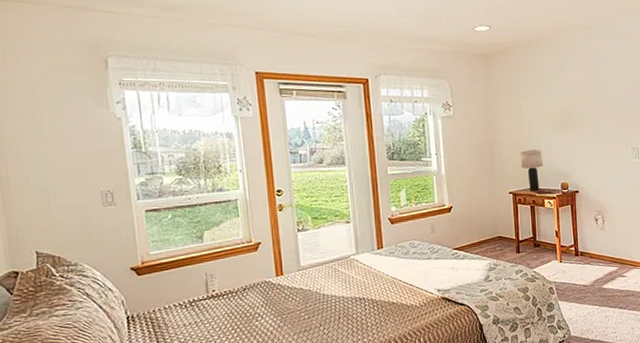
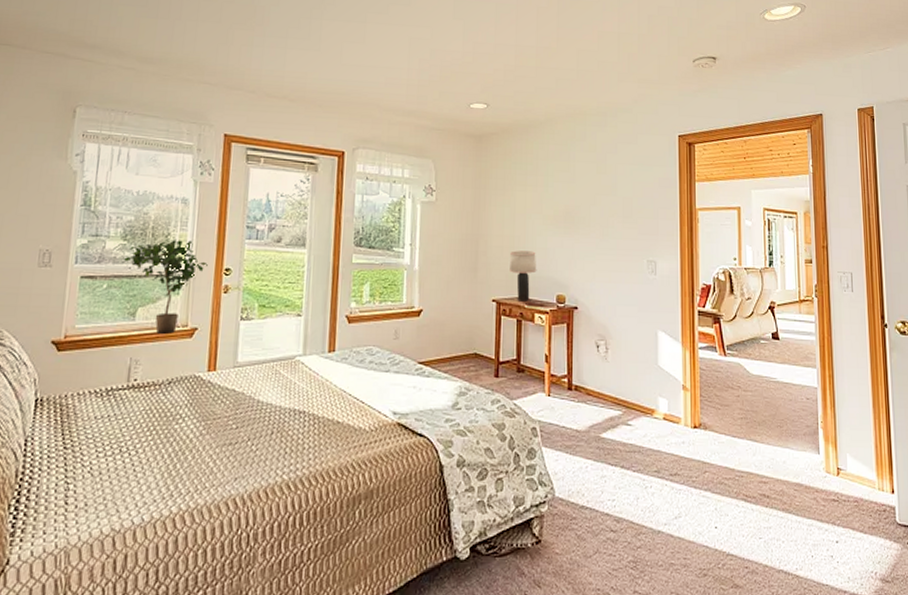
potted plant: none [181,169,260,252] -> present [123,240,208,335]

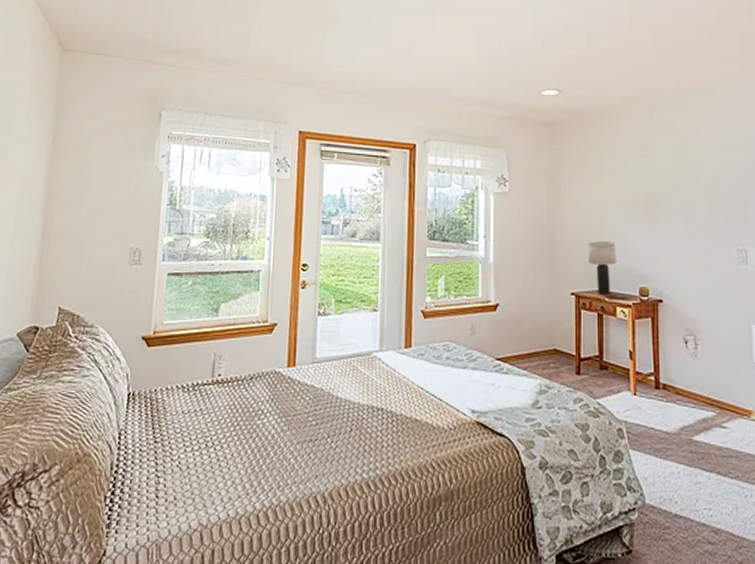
potted plant: present [123,240,208,335] -> none [206,236,286,331]

